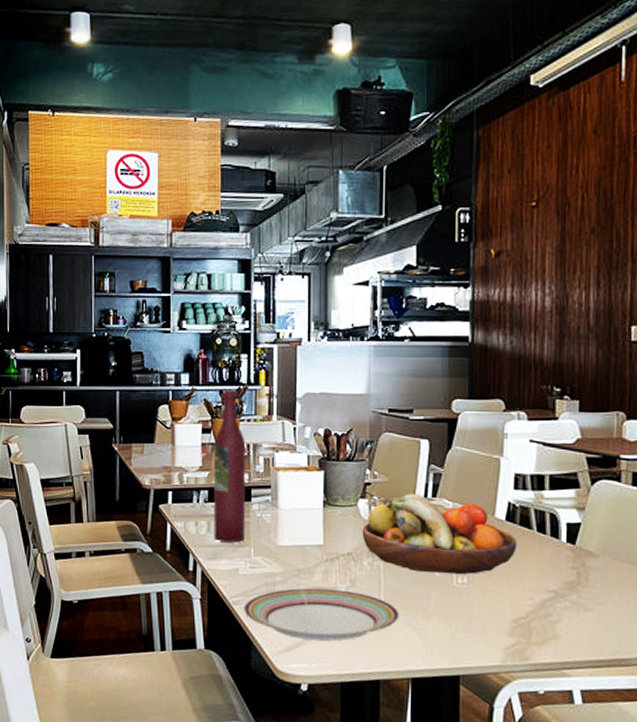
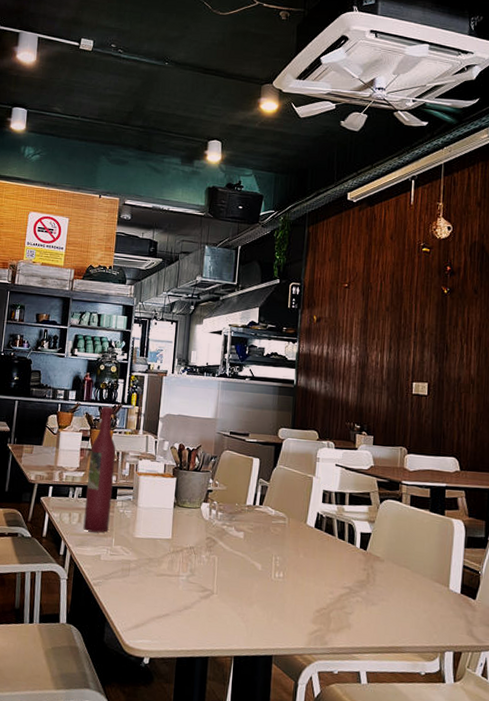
plate: present [244,588,399,641] -> none [102,574,228,622]
fruit bowl: present [362,493,517,575] -> none [202,500,323,570]

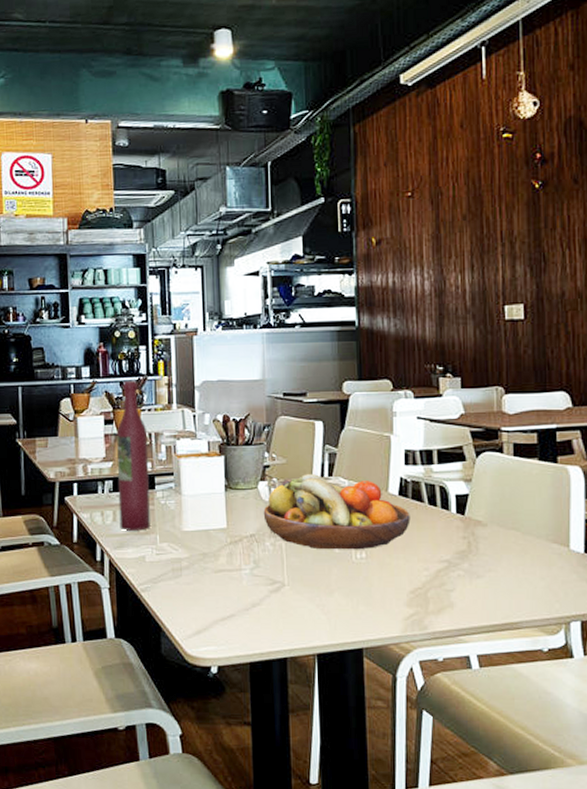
fruit bowl: none [202,500,323,570] -> present [263,473,411,550]

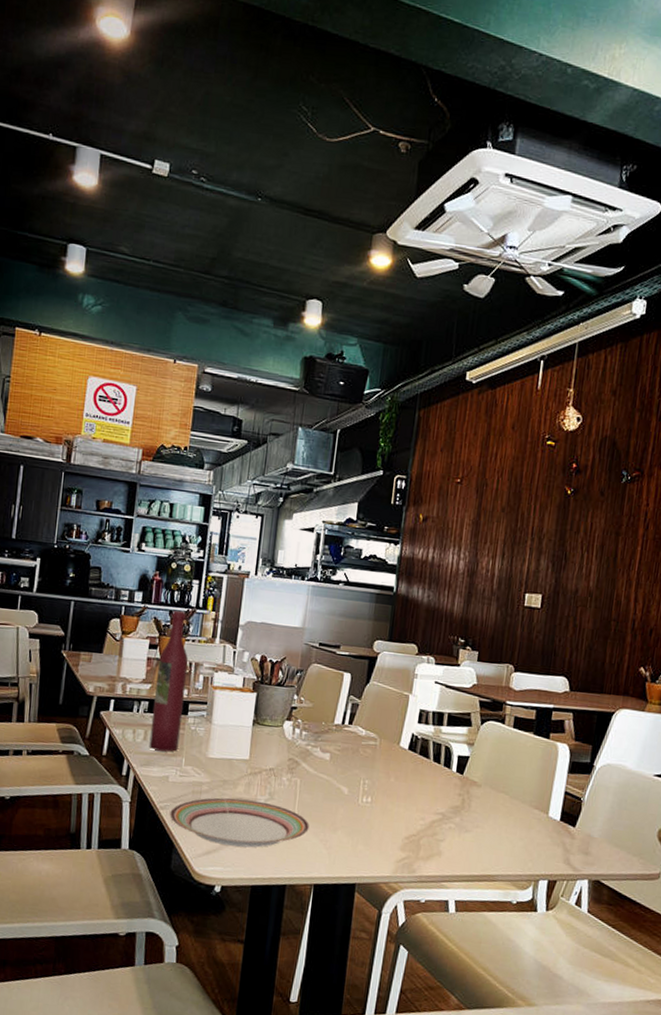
plate: none [152,571,302,623] -> present [169,797,310,848]
fruit bowl: present [263,473,411,550] -> none [284,719,416,795]

